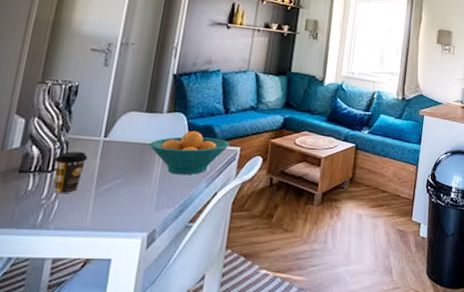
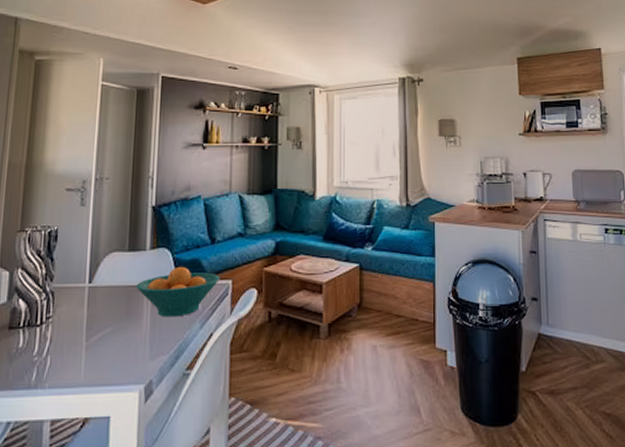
coffee cup: present [54,151,88,194] -> none [42,302,75,349]

